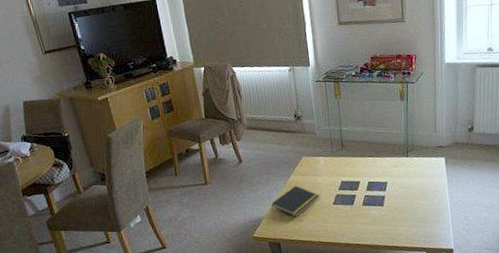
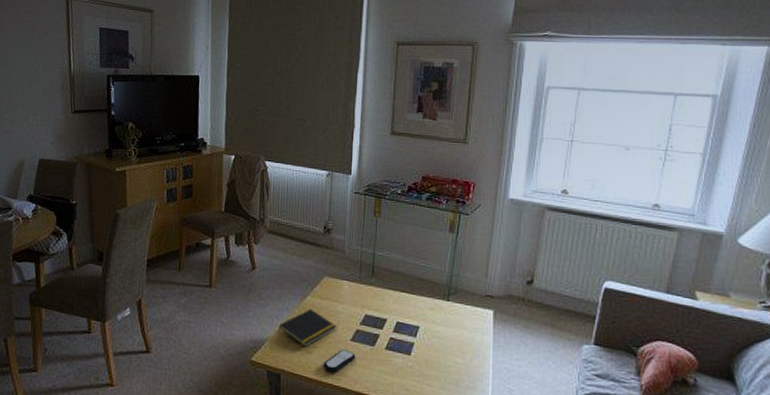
remote control: none [314,212,339,233] -> present [324,349,356,373]

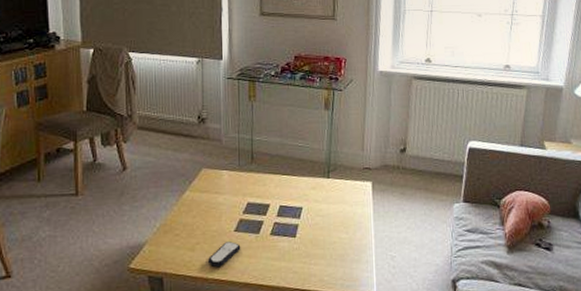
notepad: present [278,308,336,347] -> none [156,204,218,244]

